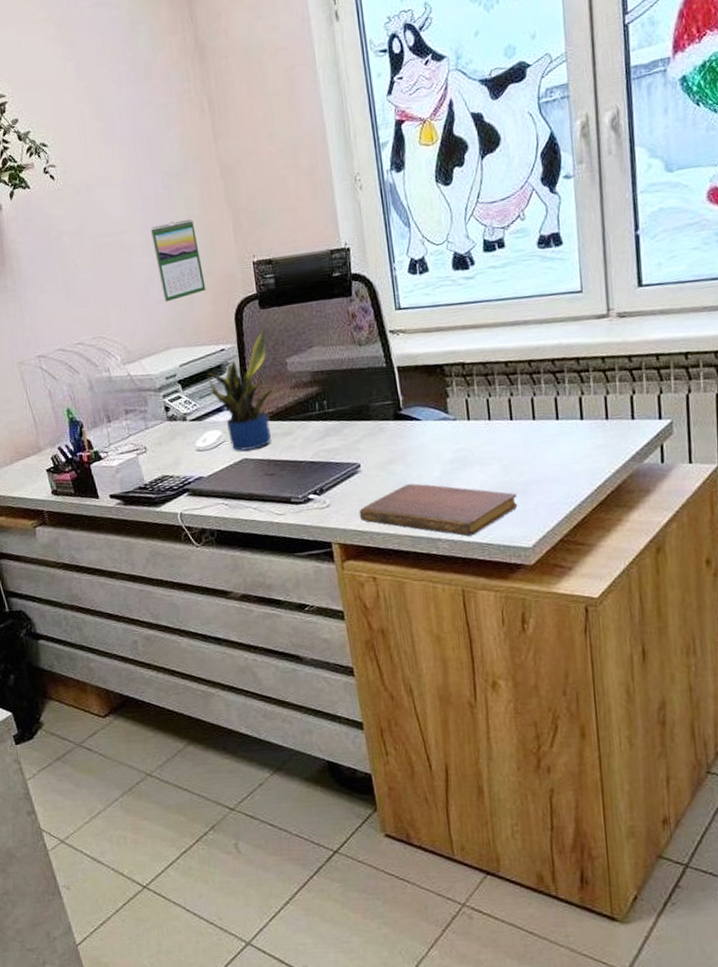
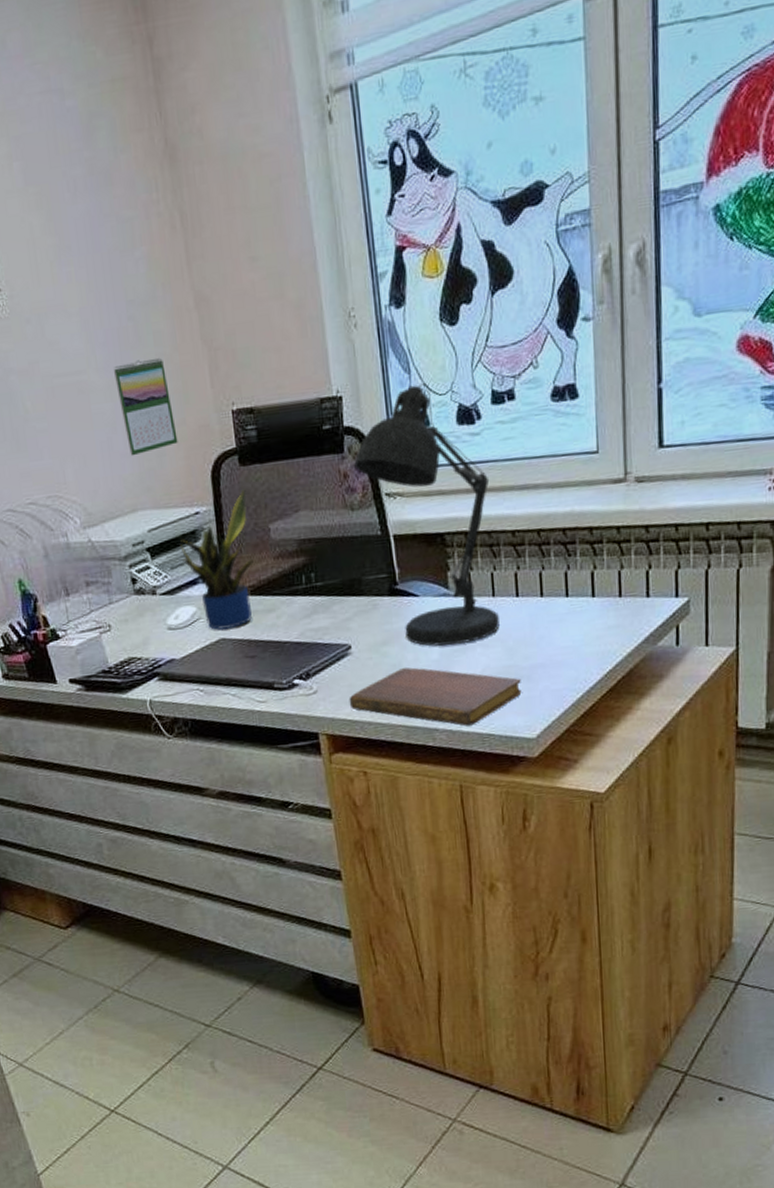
desk lamp: none [361,235,496,465] -> present [354,383,500,646]

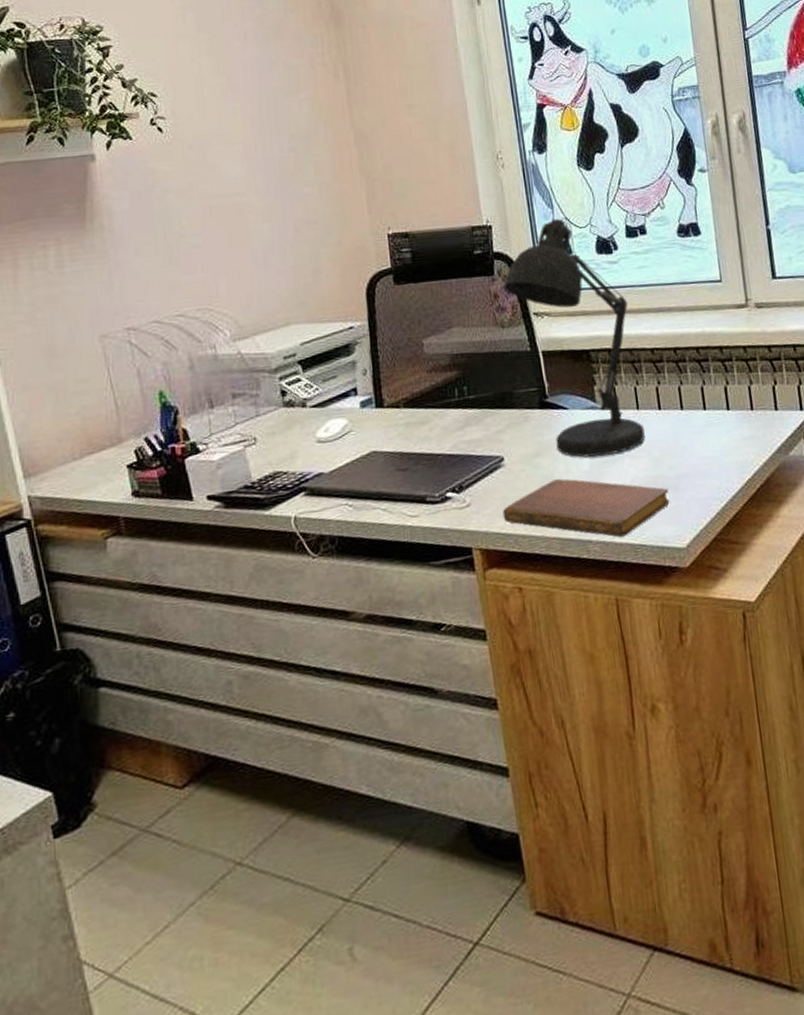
calendar: present [113,357,178,456] -> none [273,185,334,273]
potted plant: present [179,489,255,630] -> none [332,306,408,443]

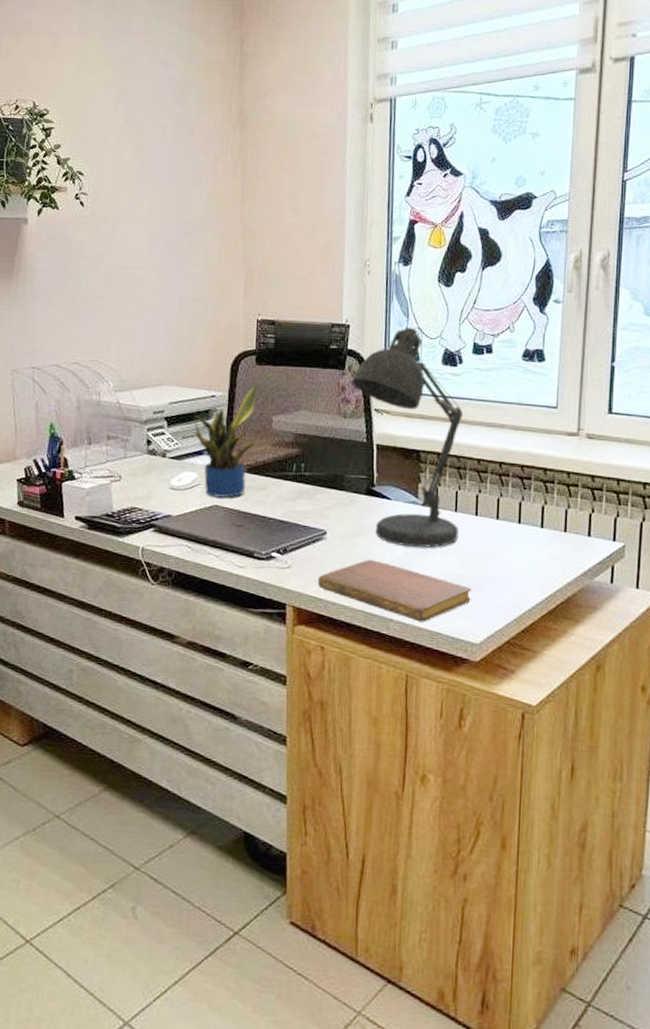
potted plant: none [332,306,408,443] -> present [193,384,258,498]

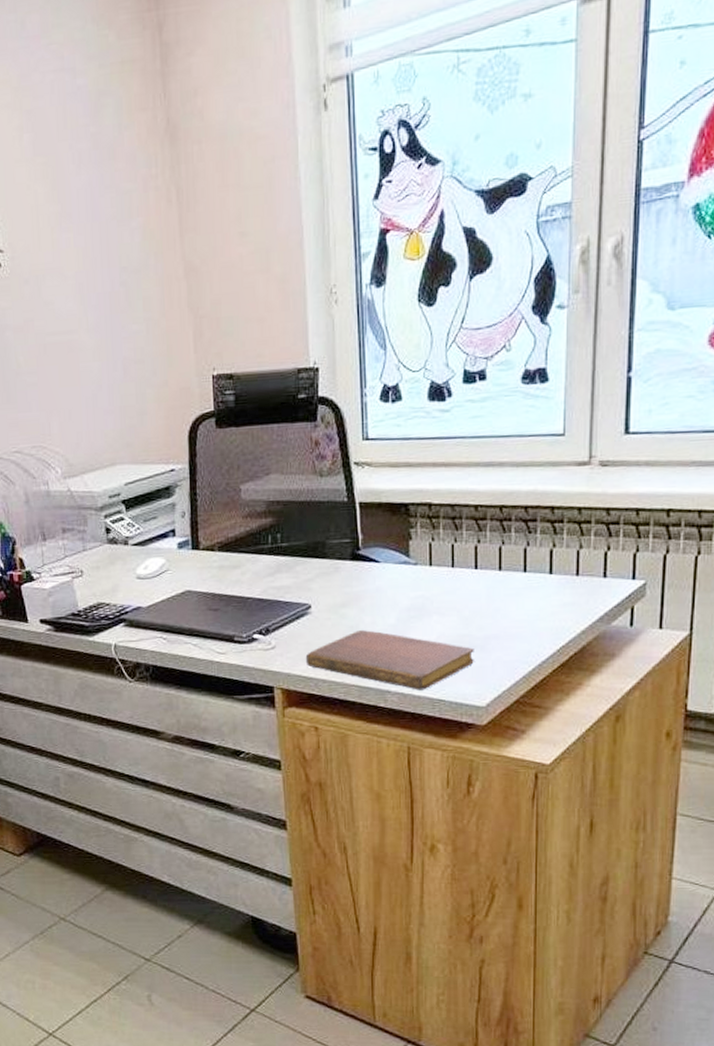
potted plant: present [193,384,258,498] -> none [153,450,224,583]
desk lamp: present [352,327,464,548] -> none [326,360,457,611]

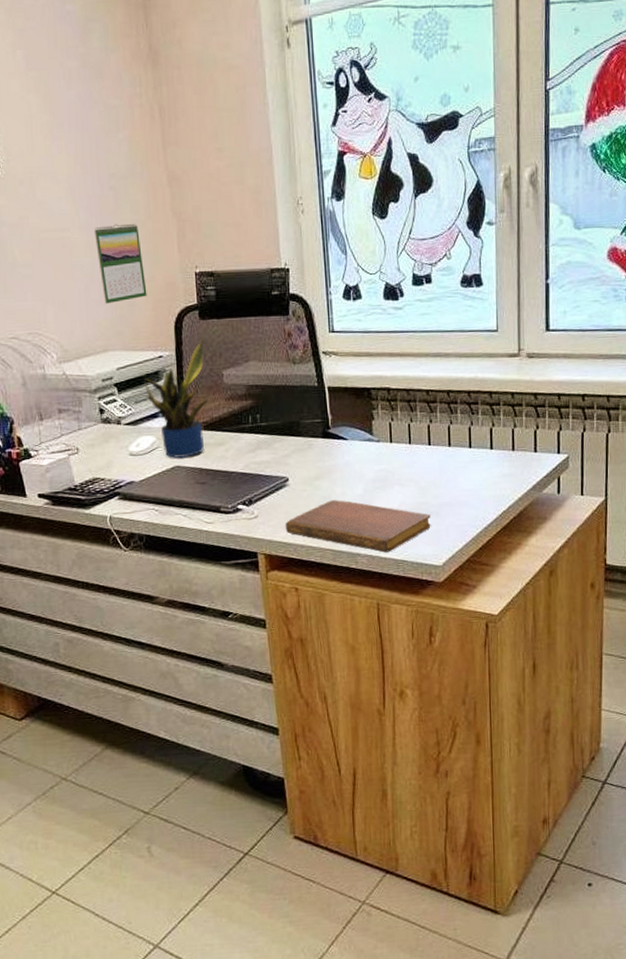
calendar: none [103,322,159,413] -> present [94,223,147,304]
potted plant: none [153,450,224,583] -> present [144,339,209,459]

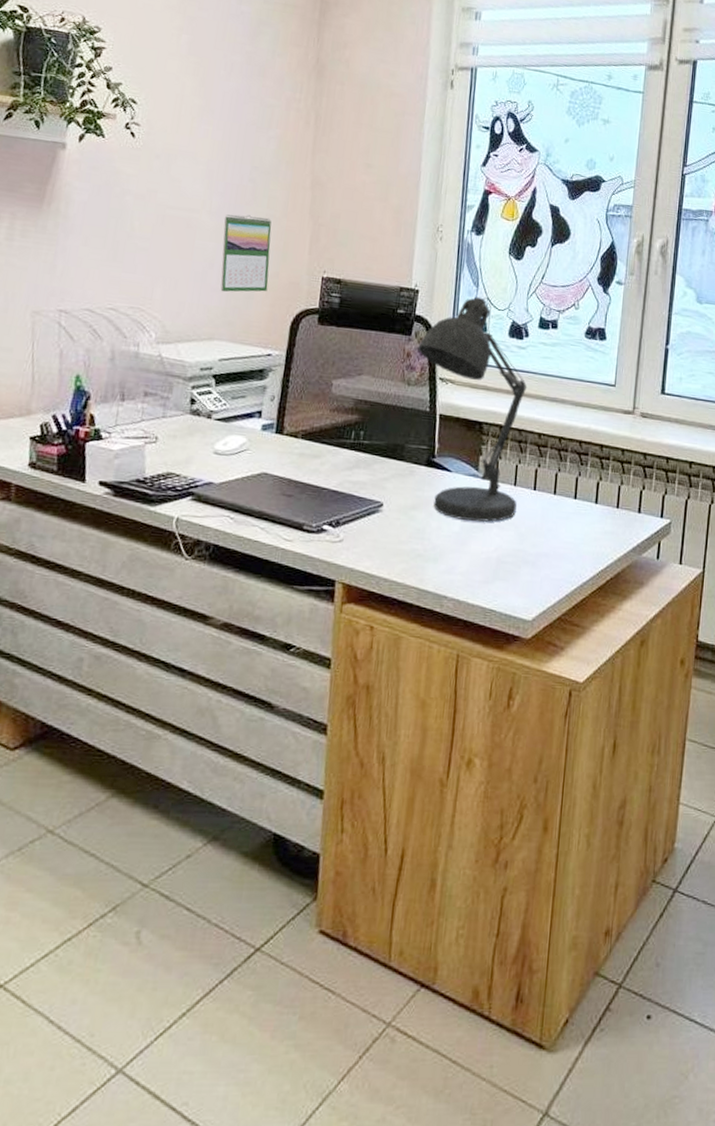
potted plant: present [144,339,209,459] -> none [245,344,319,466]
notebook: present [285,500,431,553] -> none [370,534,526,599]
desk lamp: none [297,264,414,483] -> present [418,296,527,522]

